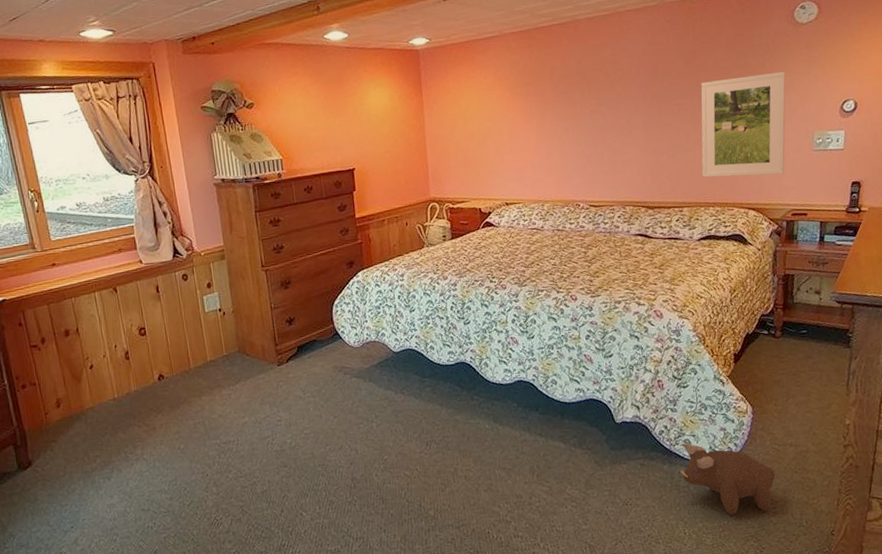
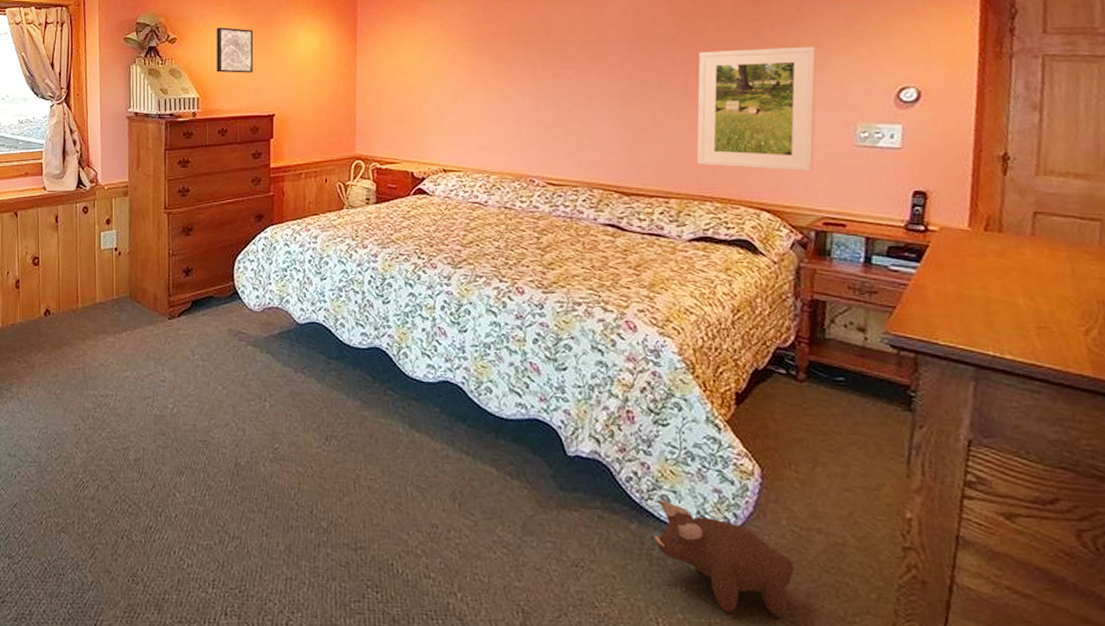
wall art: none [291,89,331,134] -> present [216,27,254,73]

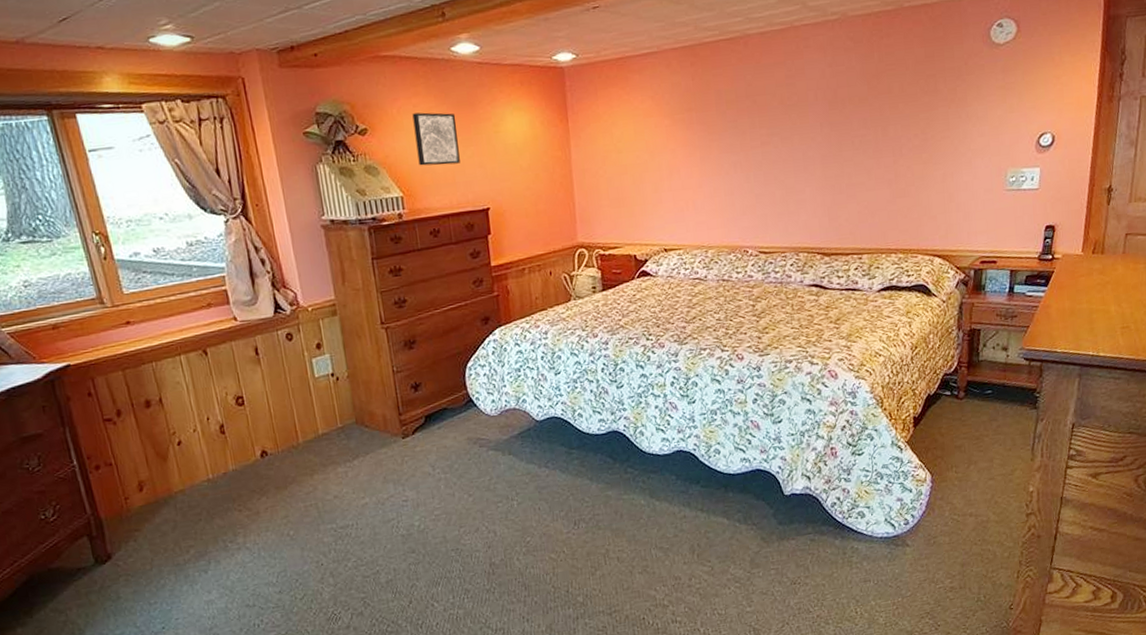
plush toy: present [654,500,795,617] -> none [853,516,954,592]
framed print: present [696,47,817,172] -> none [884,100,979,221]

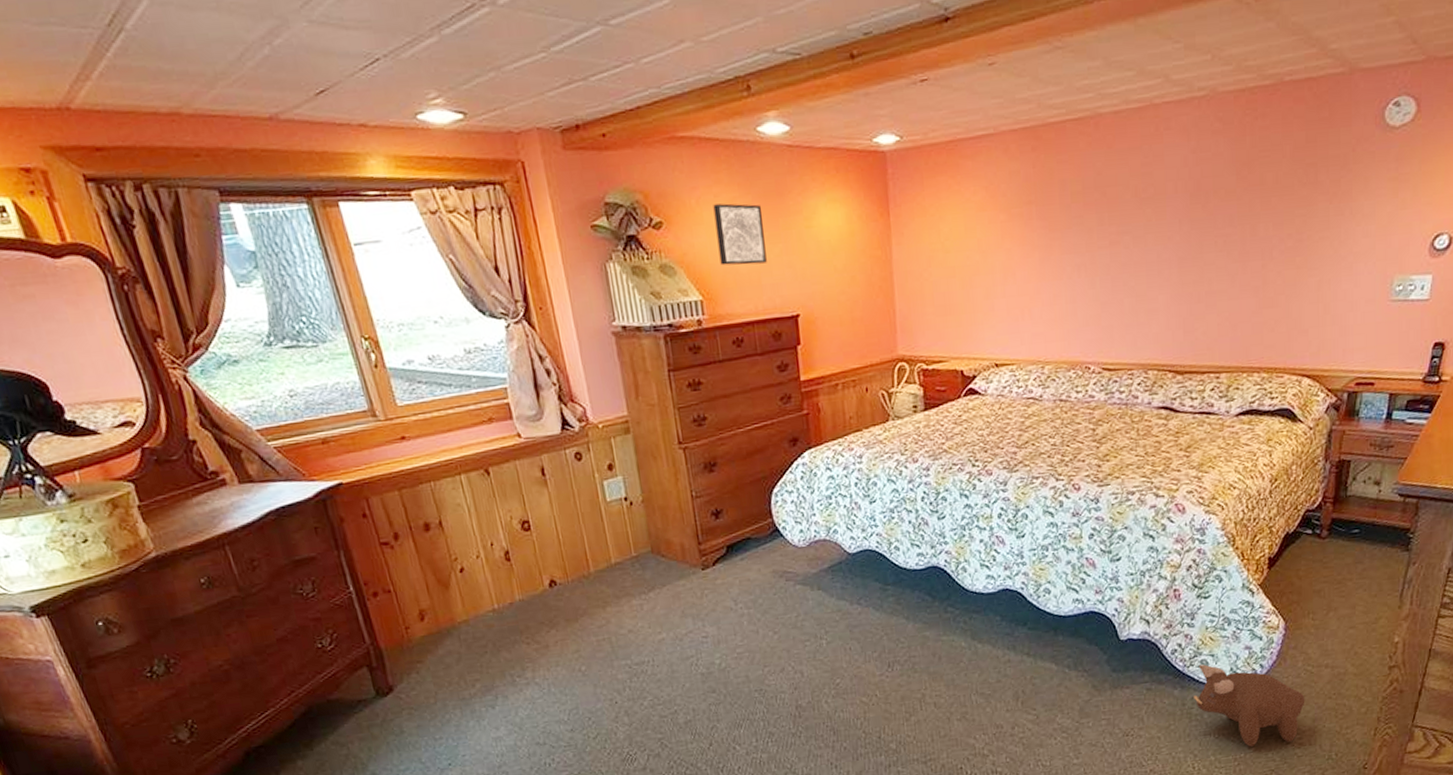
plush toy: none [853,516,954,592] -> present [1194,664,1305,747]

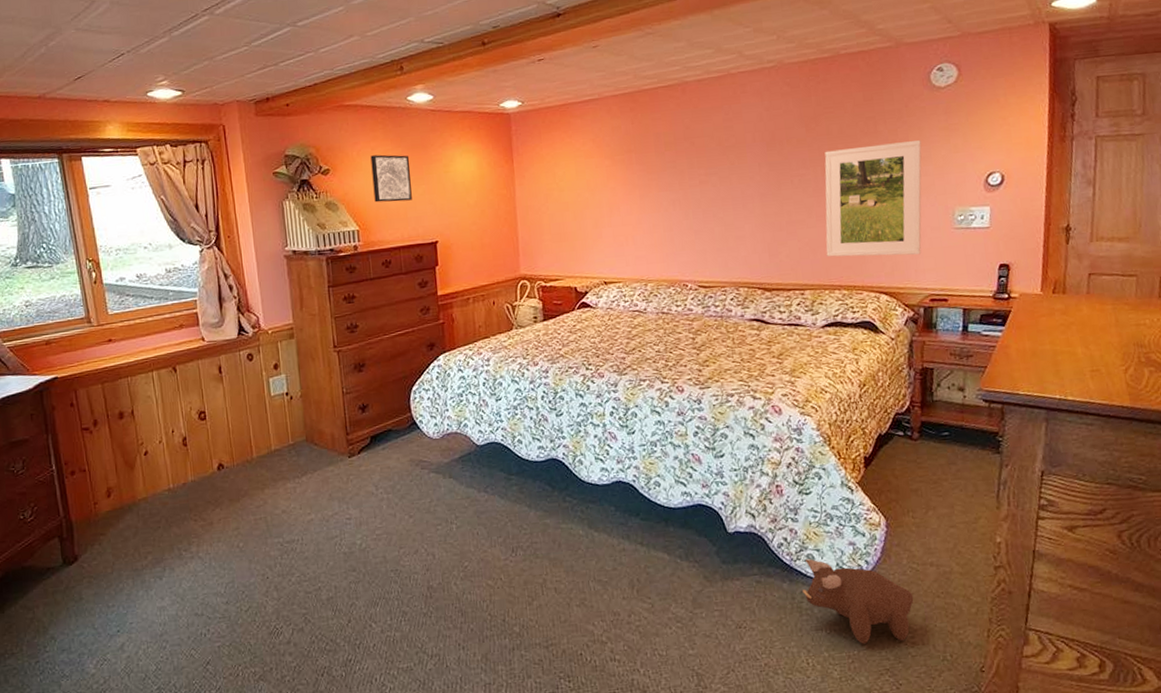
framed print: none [1247,194,1366,335] -> present [824,140,922,257]

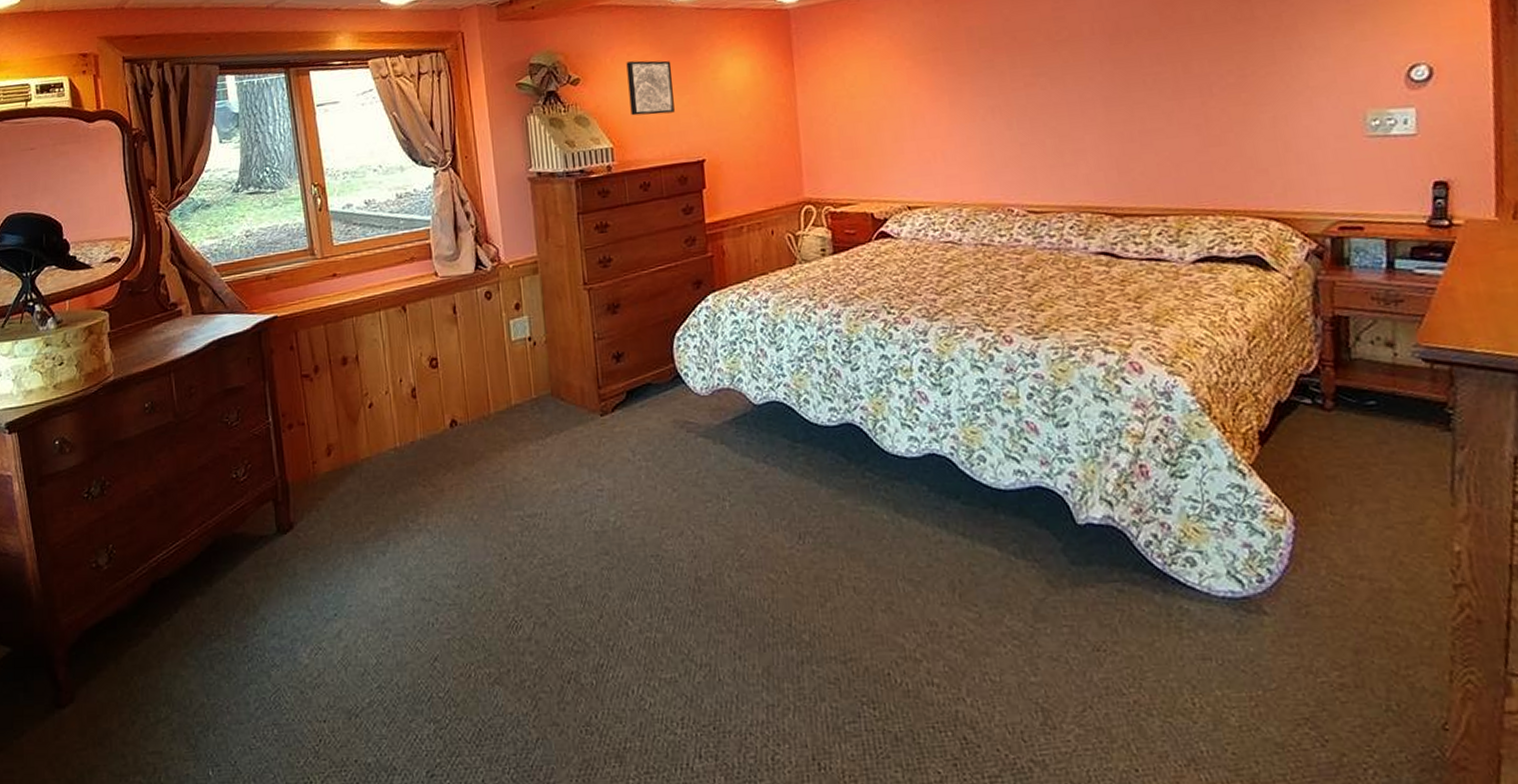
plush toy: present [803,559,914,644] -> none [1182,563,1340,682]
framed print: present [824,140,922,257] -> none [1186,27,1324,175]

